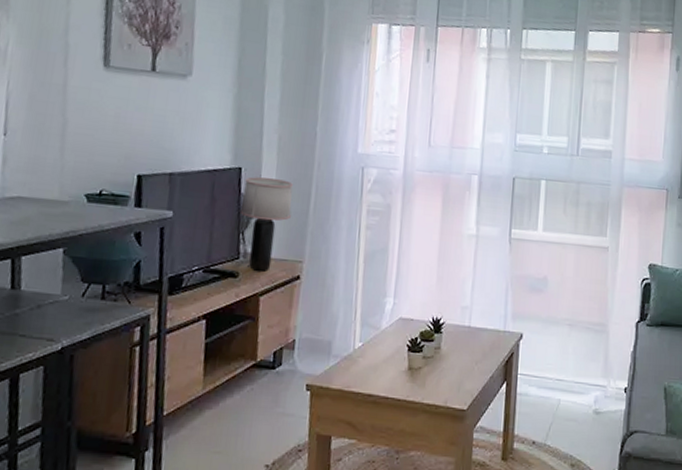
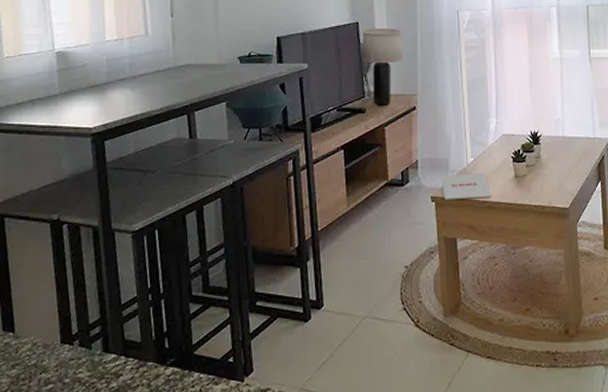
magazine: none [320,360,379,391] -> present [441,172,492,200]

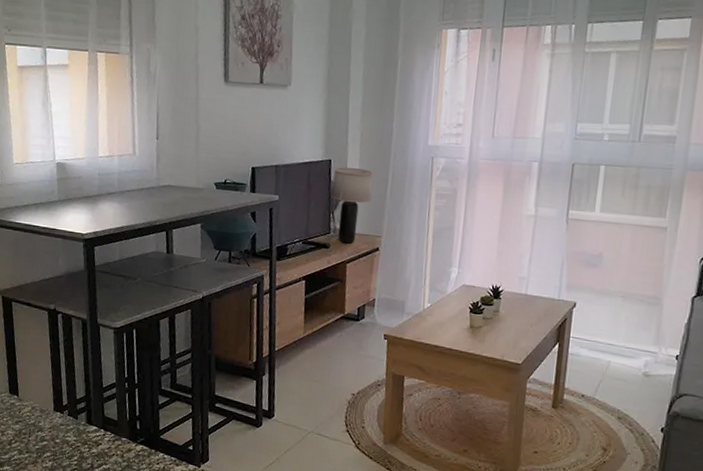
magazine: present [441,172,492,200] -> none [395,316,445,343]

